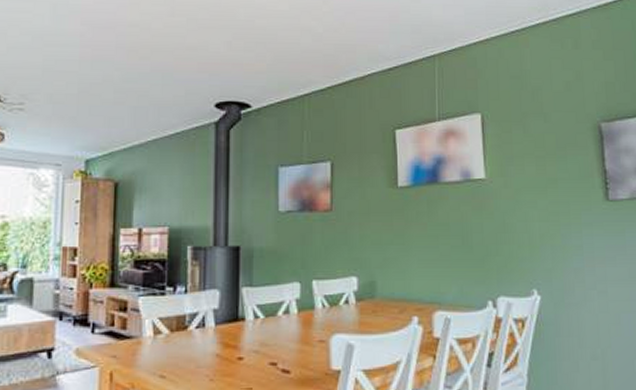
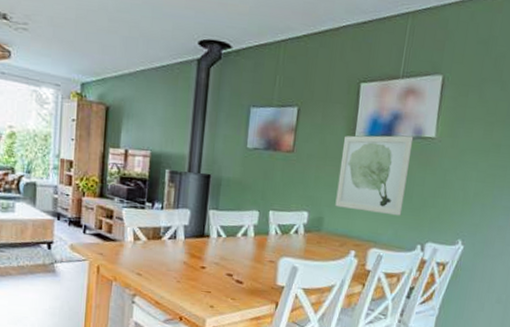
wall art: none [386,180,464,270] -> present [335,135,414,216]

